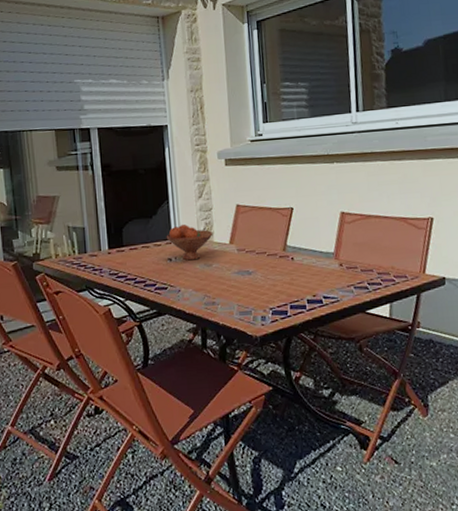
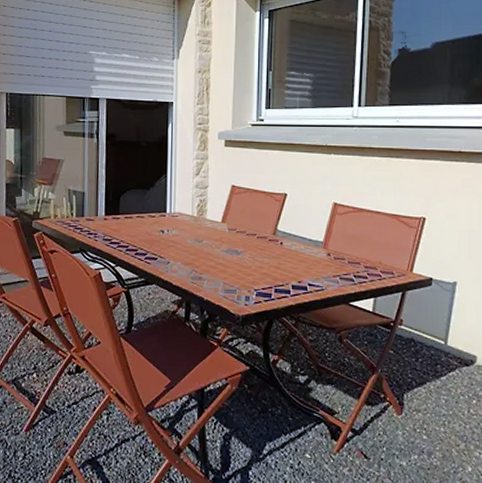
fruit bowl: present [166,225,213,261] -> none [161,199,207,235]

